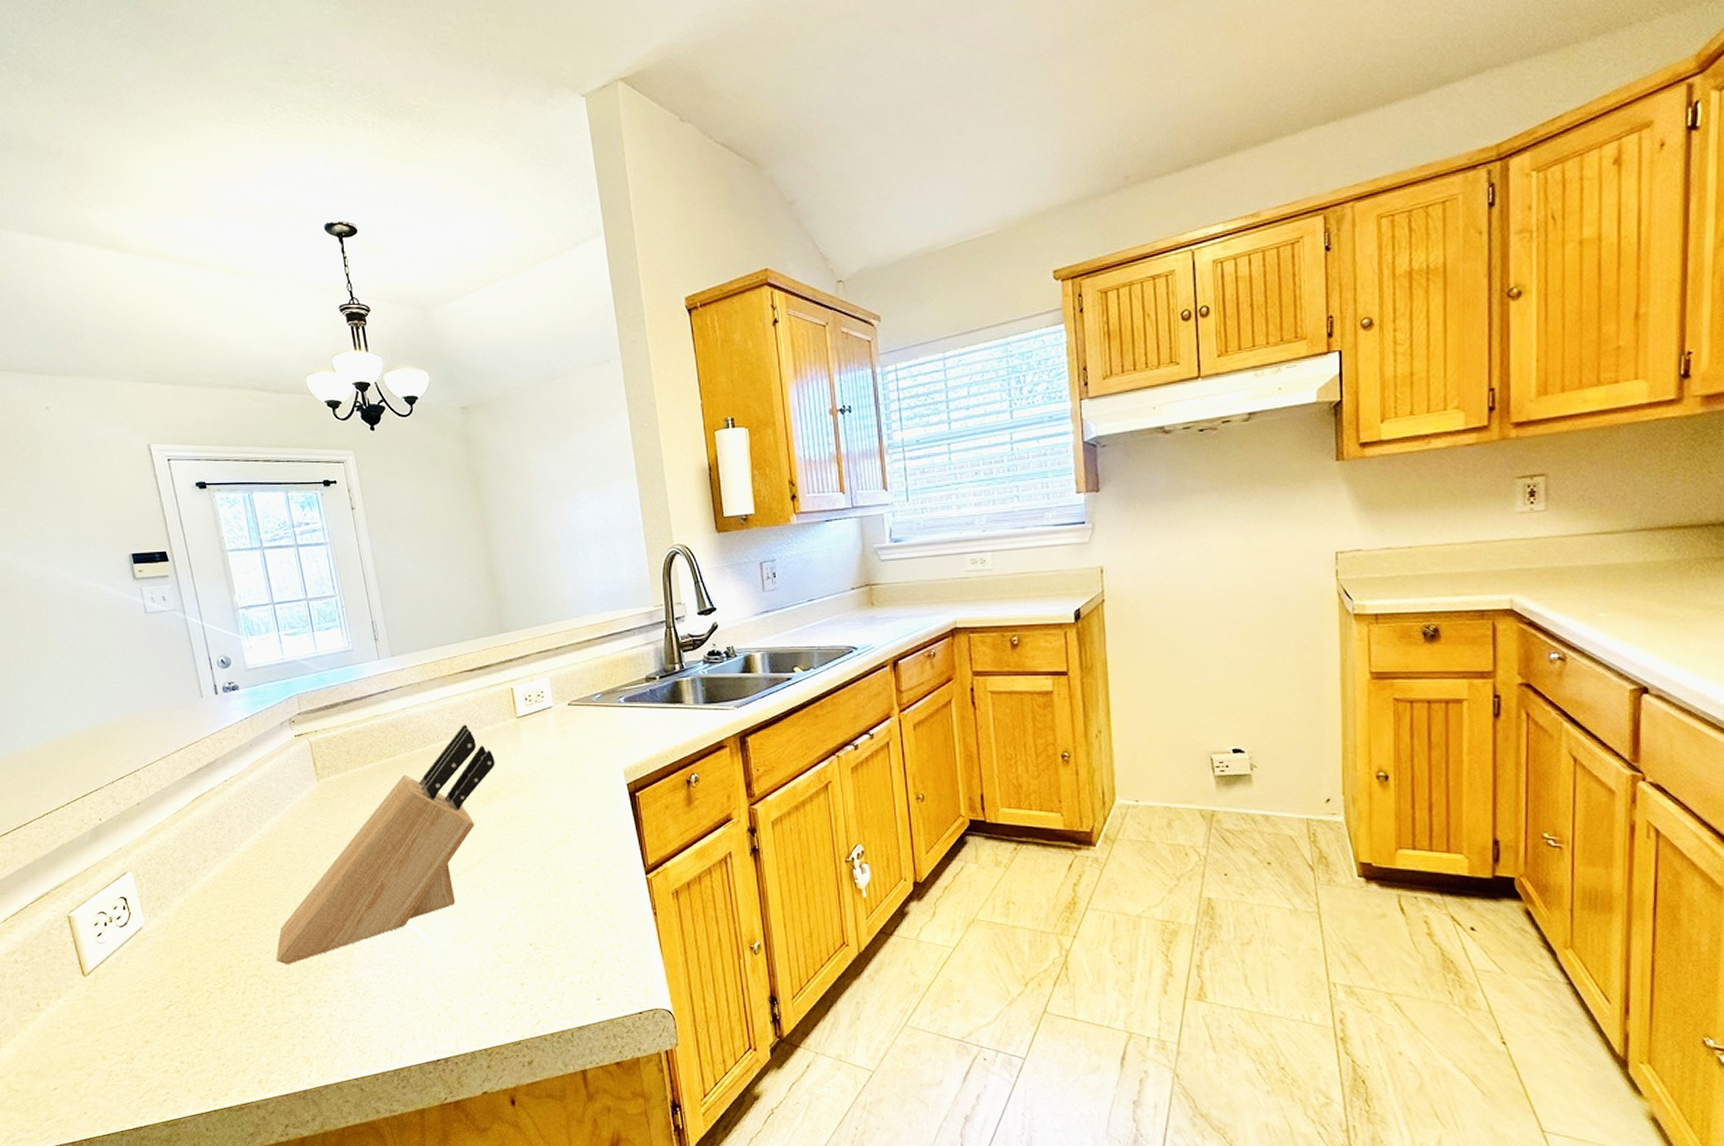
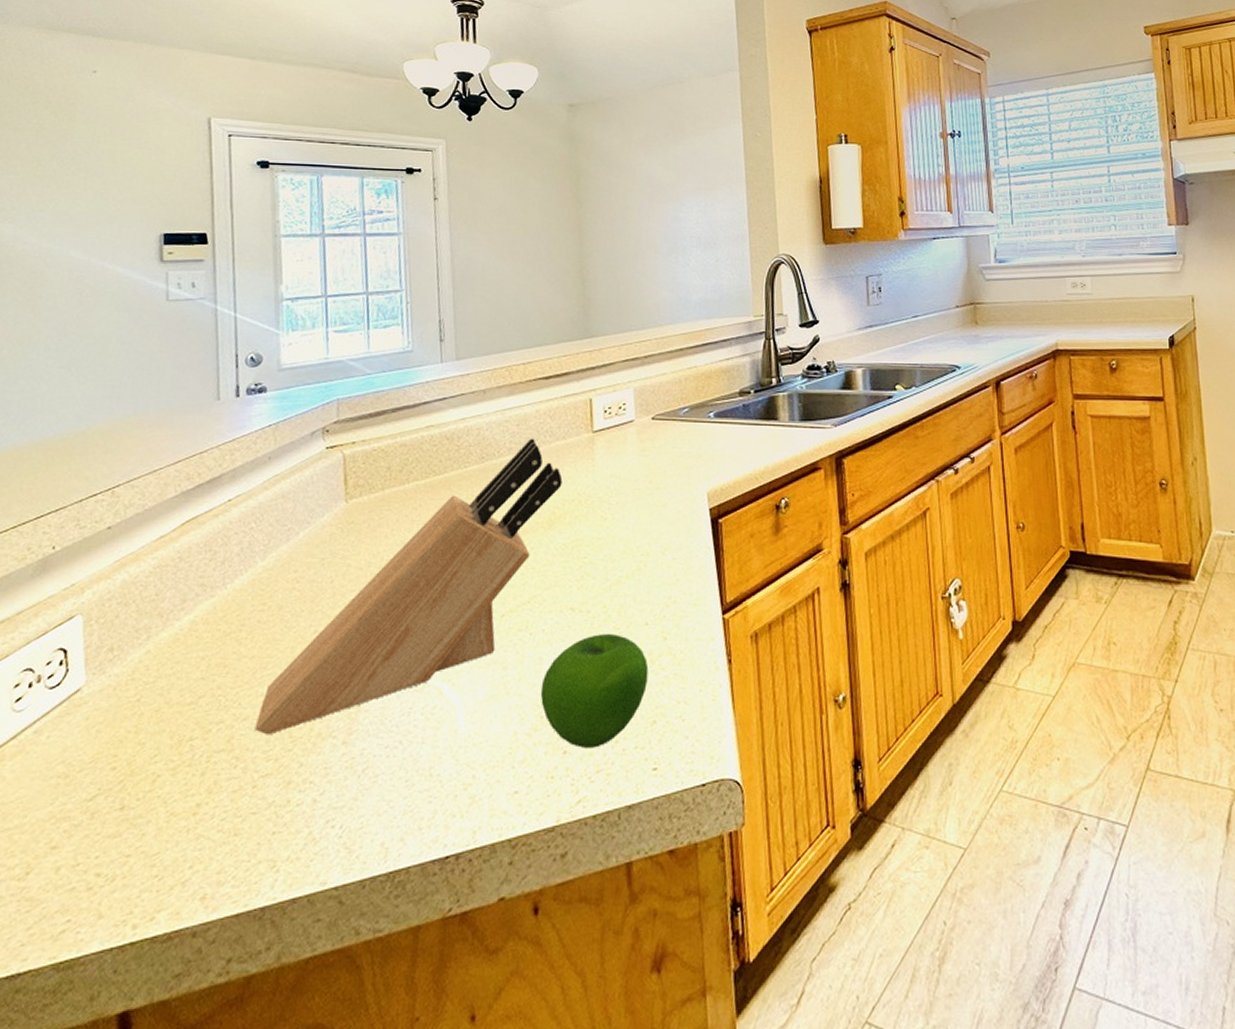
apple: none [497,890,586,981] -> present [540,634,649,748]

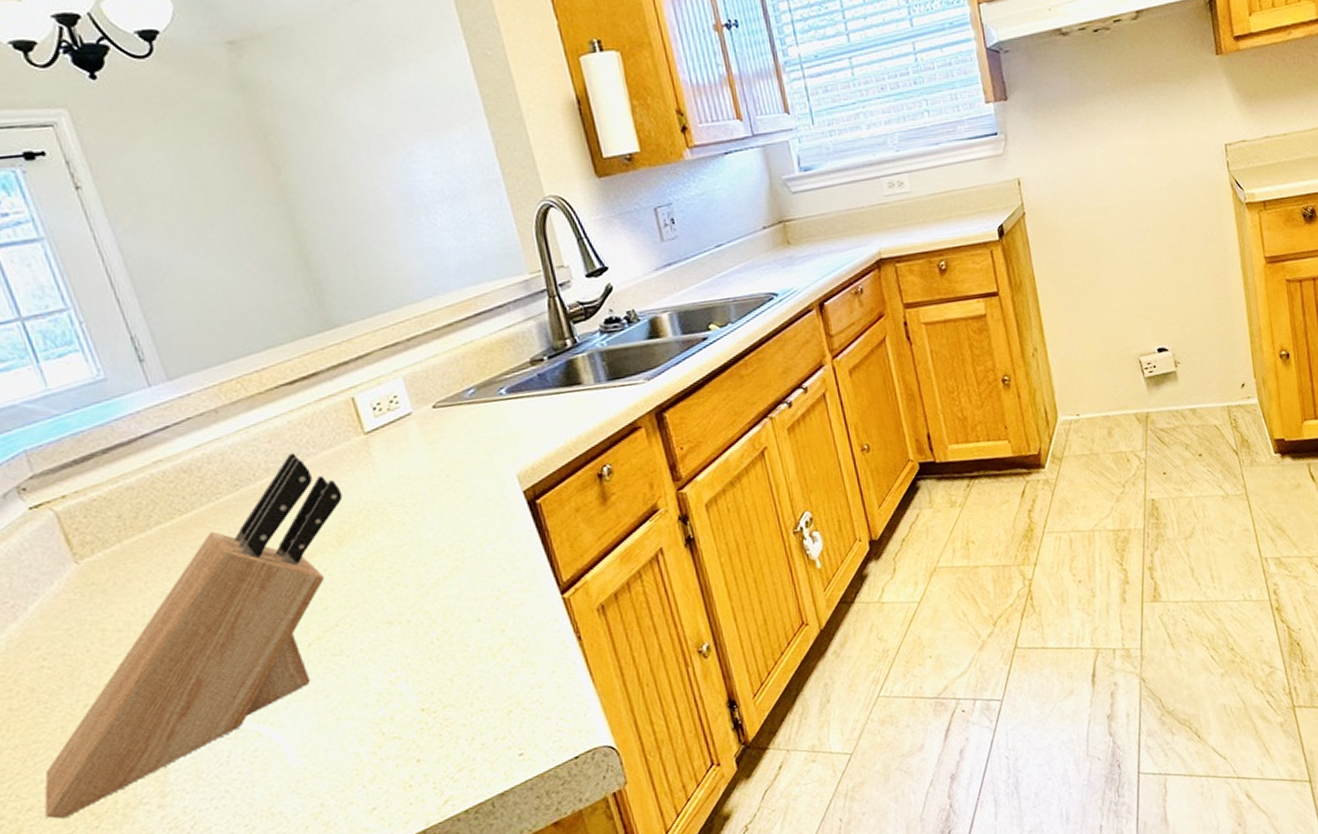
apple: present [540,634,649,748] -> none [374,637,494,753]

